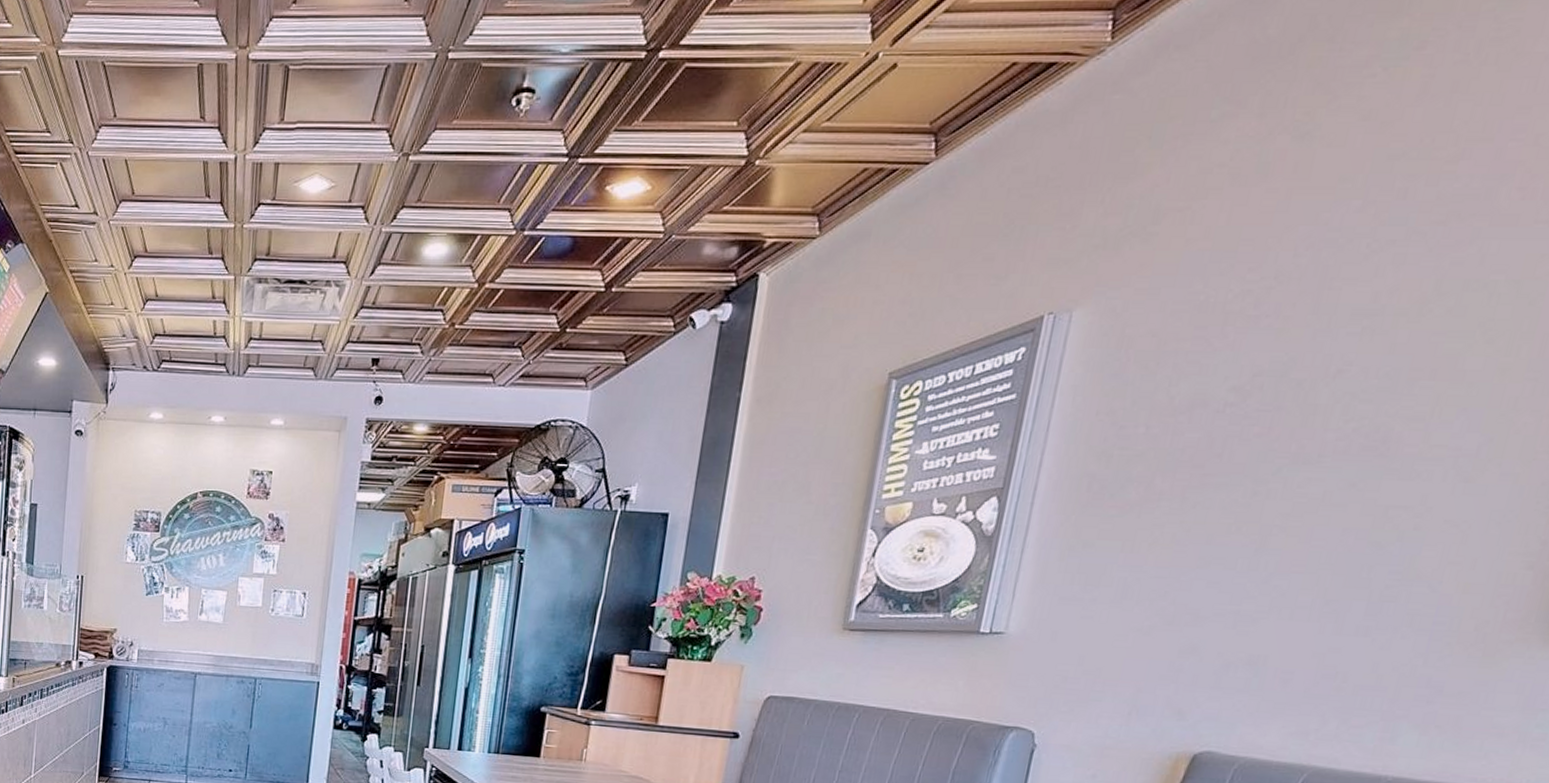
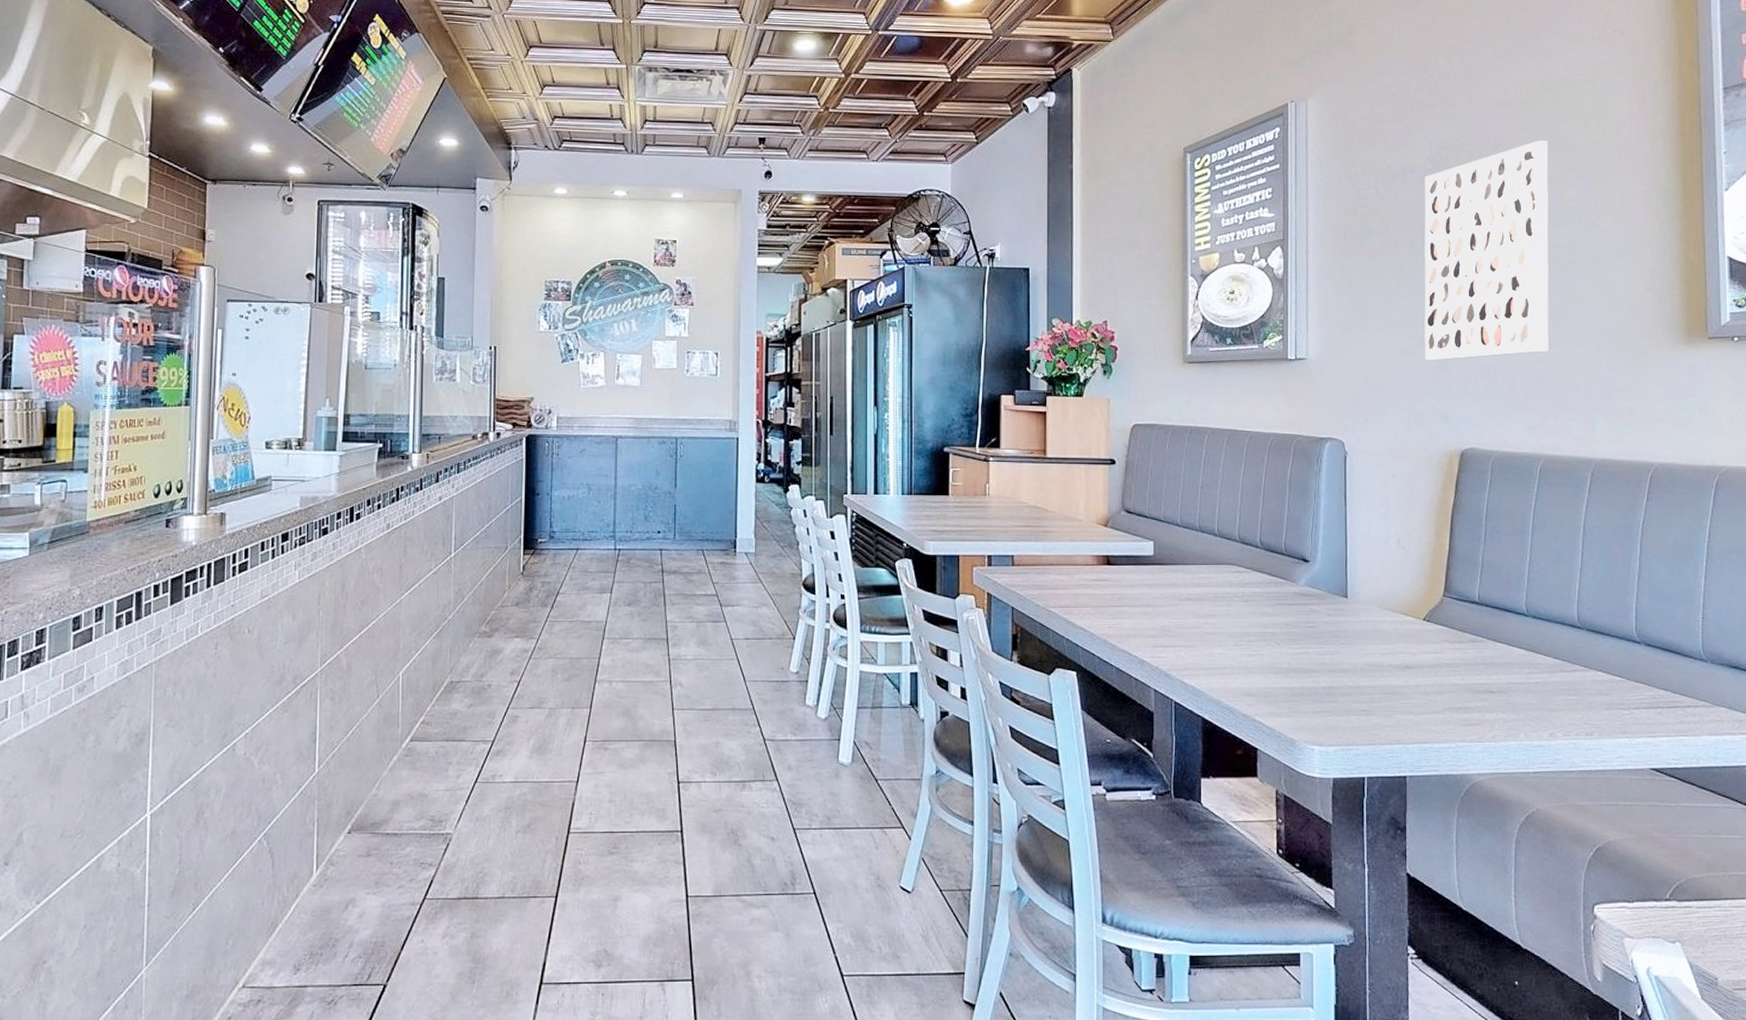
wall art: none [1168,365,1425,645] -> present [1424,140,1549,361]

